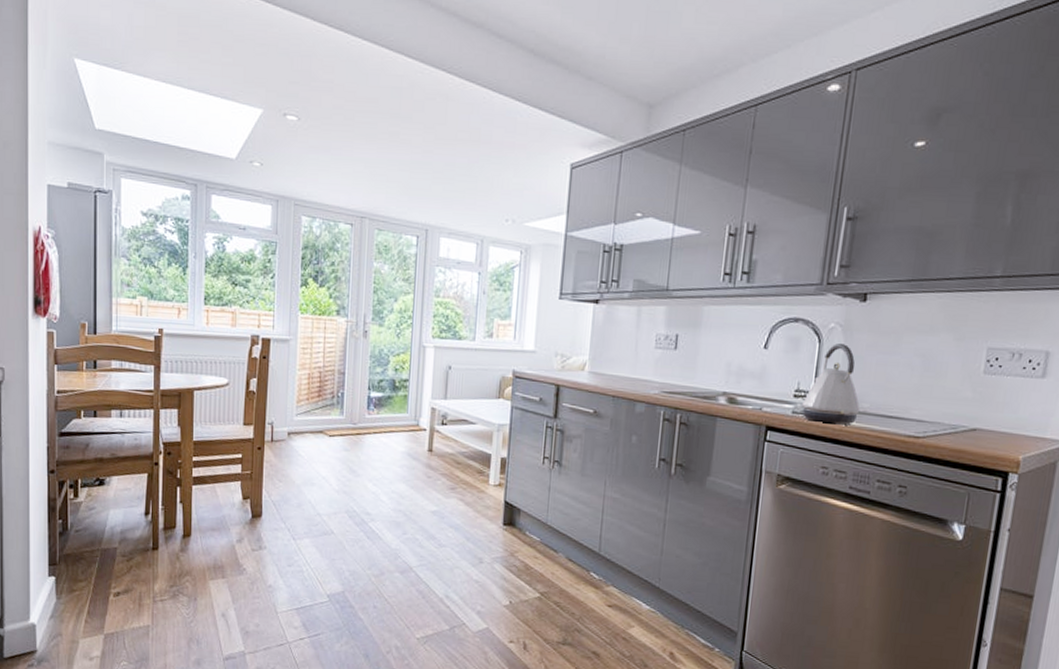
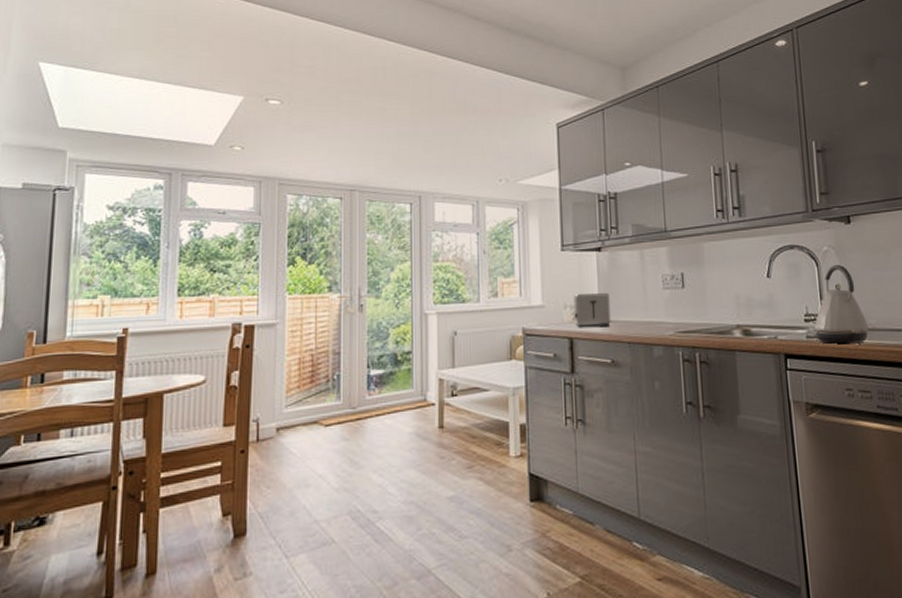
toaster: none [563,344,601,379] -> present [573,293,611,328]

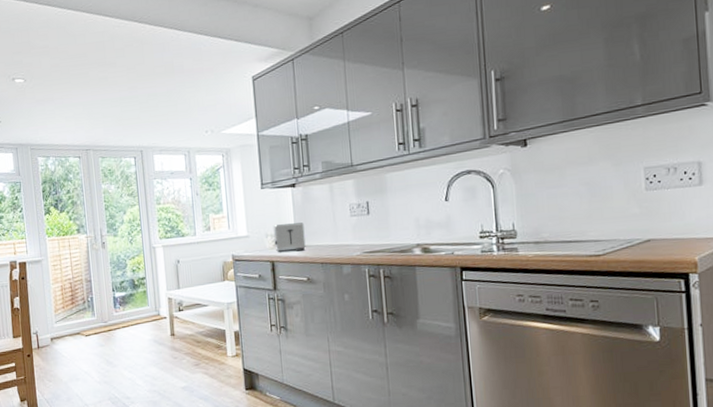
kettle: present [814,265,869,345] -> none [488,185,542,257]

